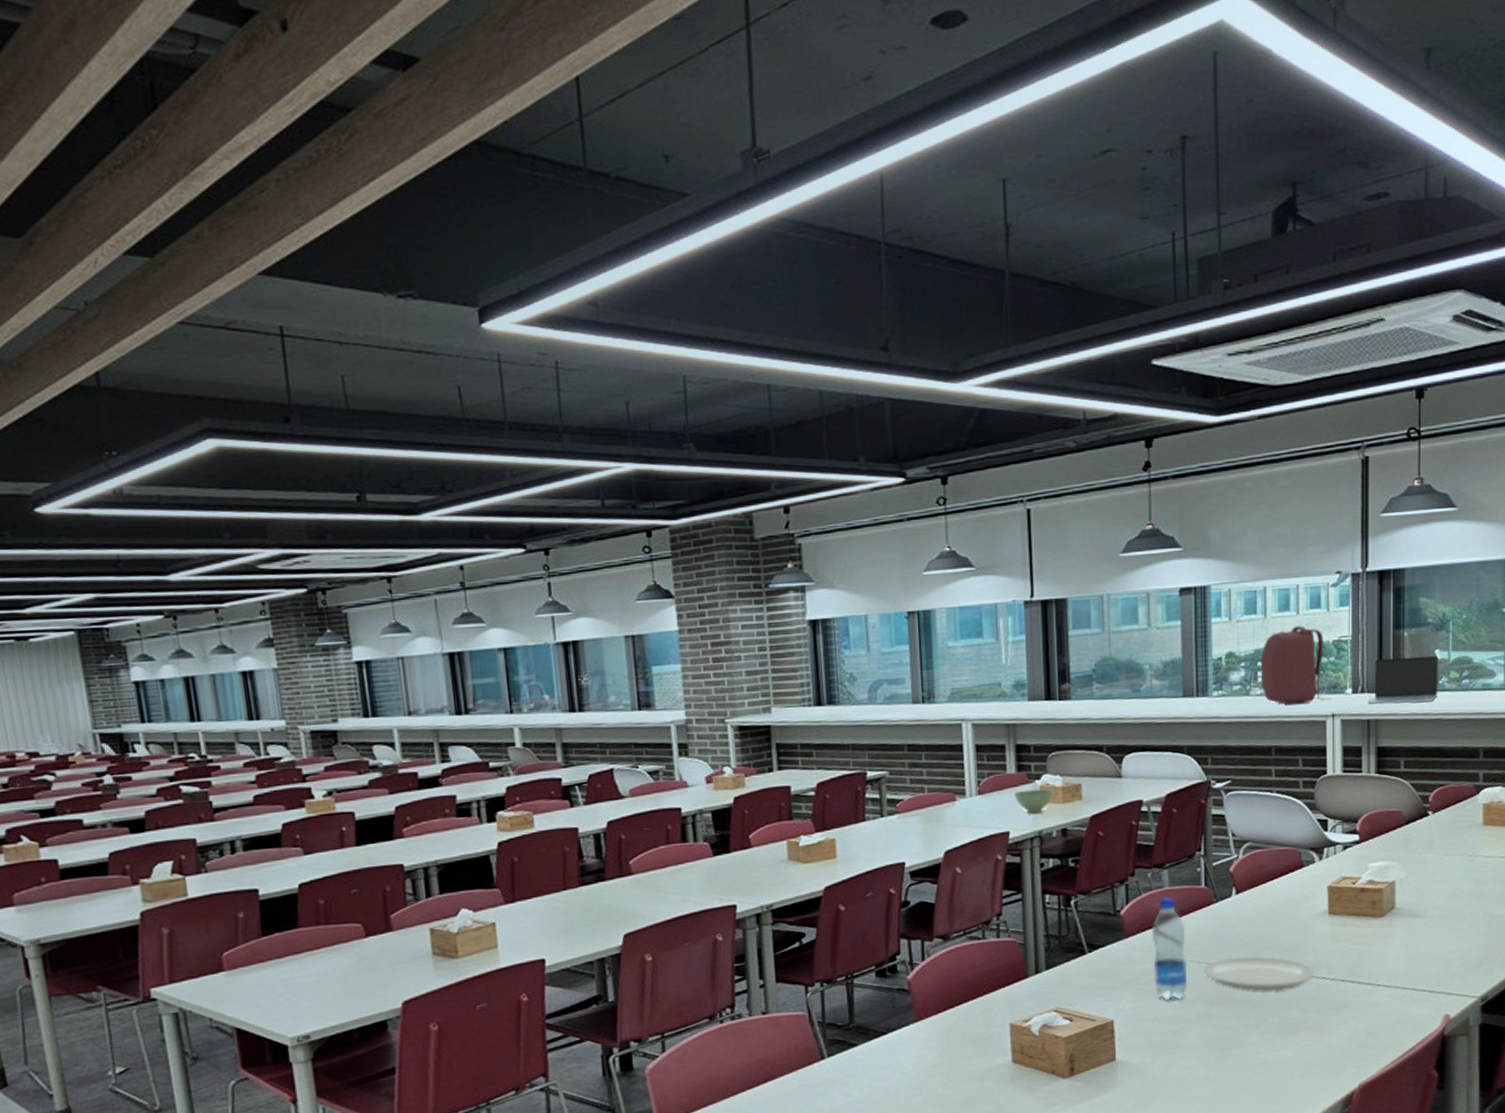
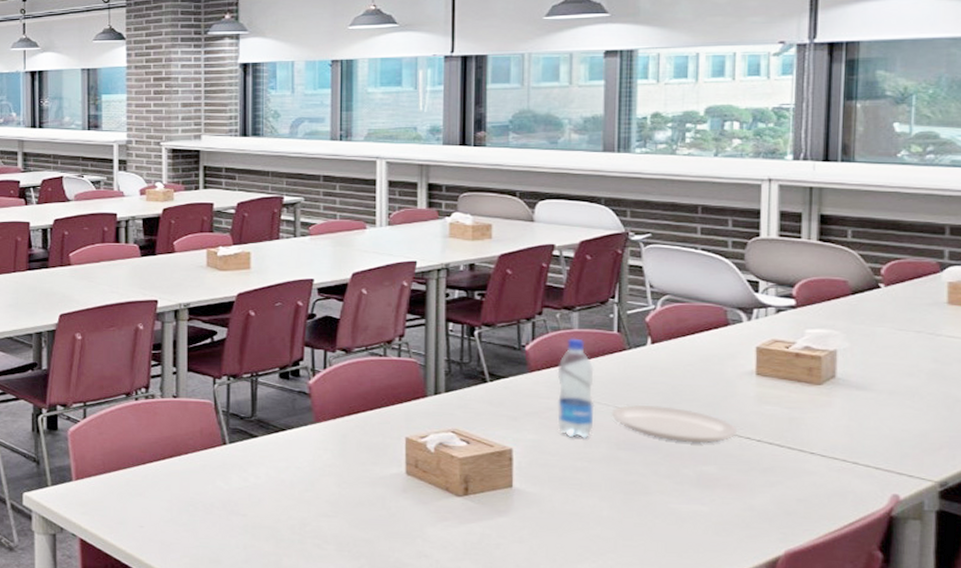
bowl: present [1014,789,1054,814] -> none [424,225,463,247]
backpack: present [1261,625,1331,705] -> none [689,91,768,166]
laptop: present [1368,656,1439,705] -> none [811,128,898,174]

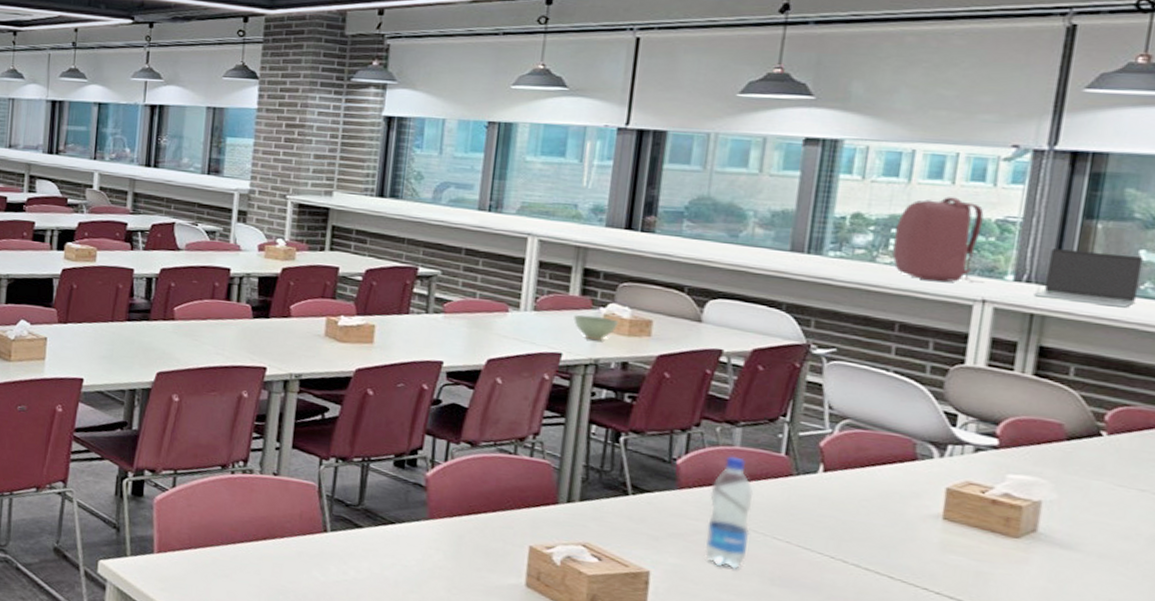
bowl: none [424,225,463,247] -> present [574,314,619,341]
plate: present [611,404,738,444] -> none [768,537,914,590]
backpack: none [689,91,768,166] -> present [892,197,984,283]
laptop: none [811,128,898,174] -> present [1034,248,1144,308]

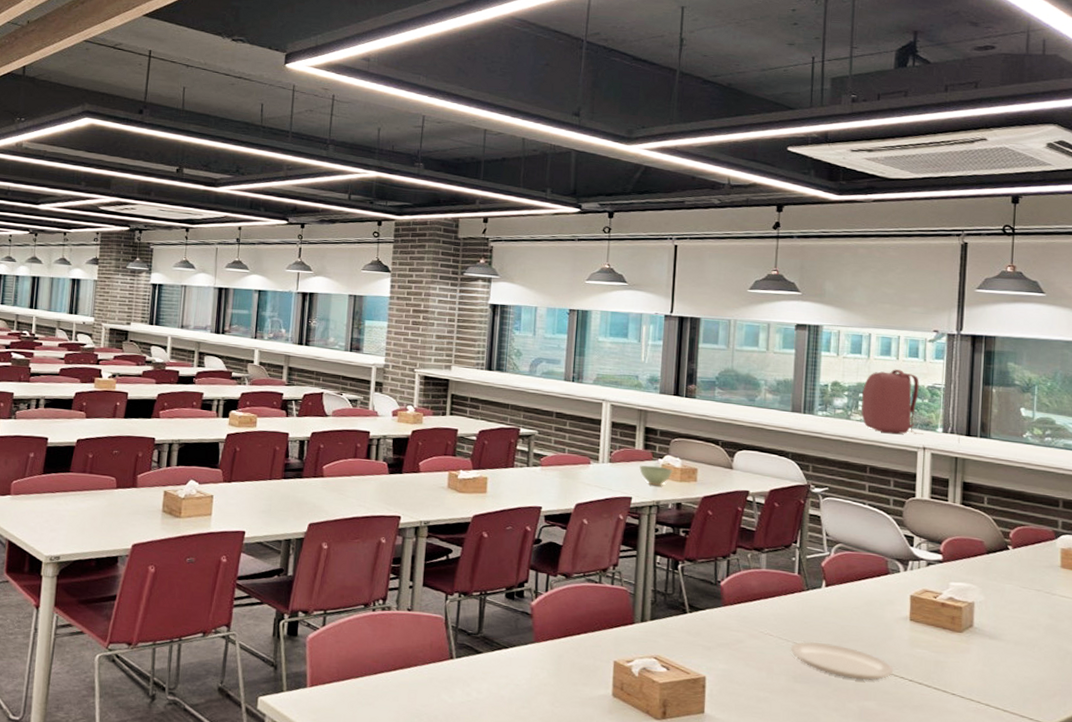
bottle: present [704,456,754,569] -> none [745,577,778,670]
plate: none [768,537,914,590] -> present [790,641,894,681]
laptop: present [1034,248,1144,308] -> none [956,408,1024,451]

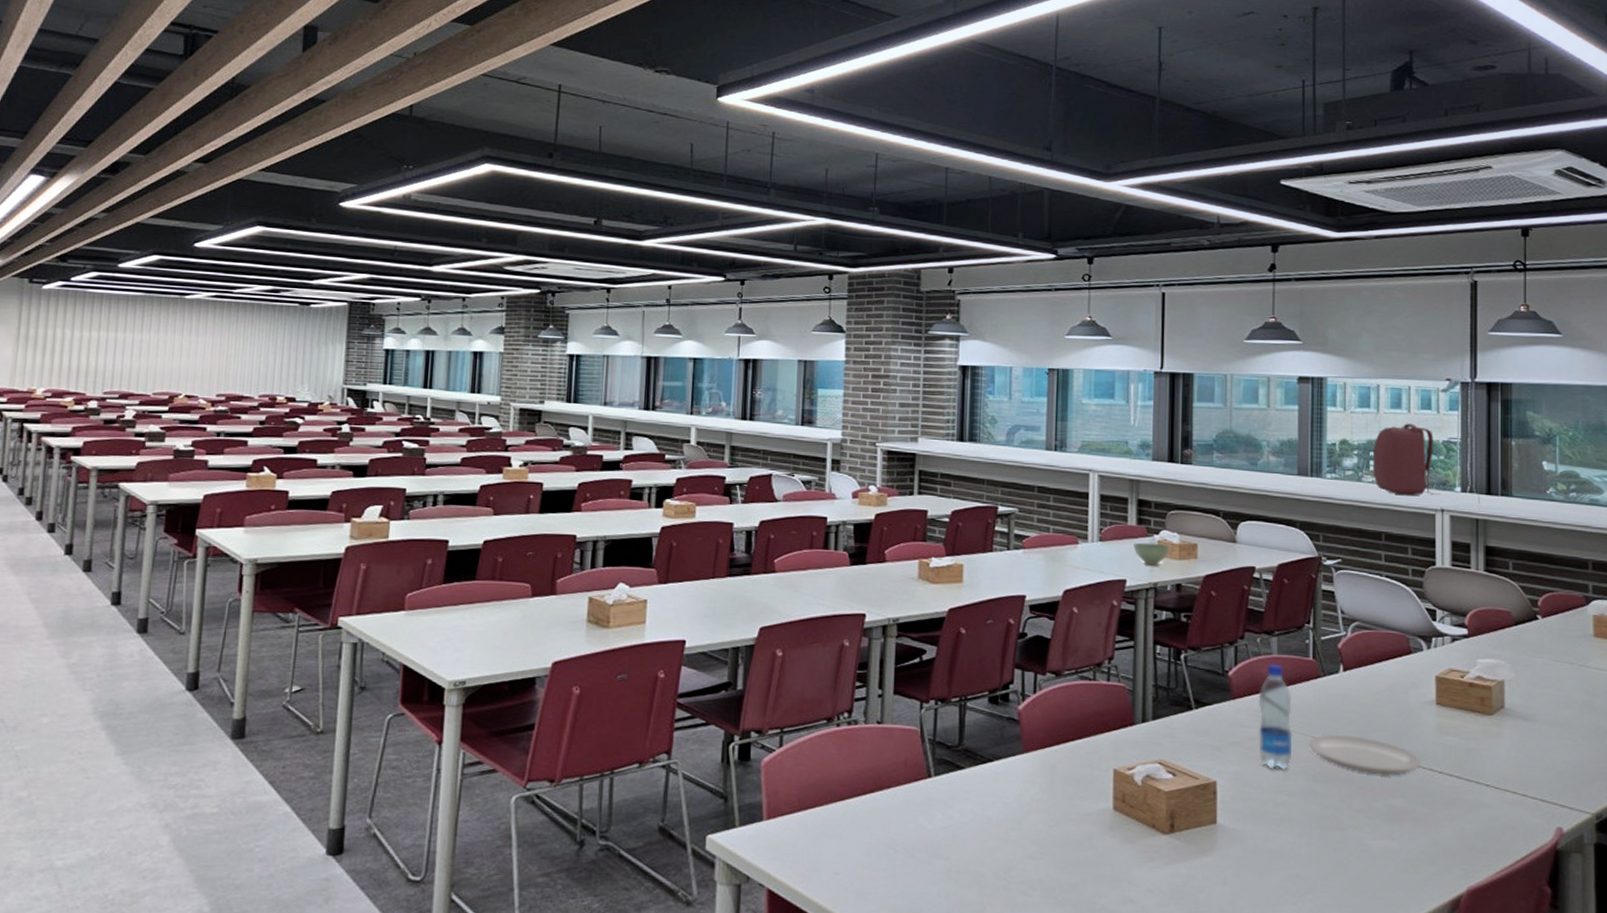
bottle: none [745,577,778,670] -> present [1258,664,1293,770]

